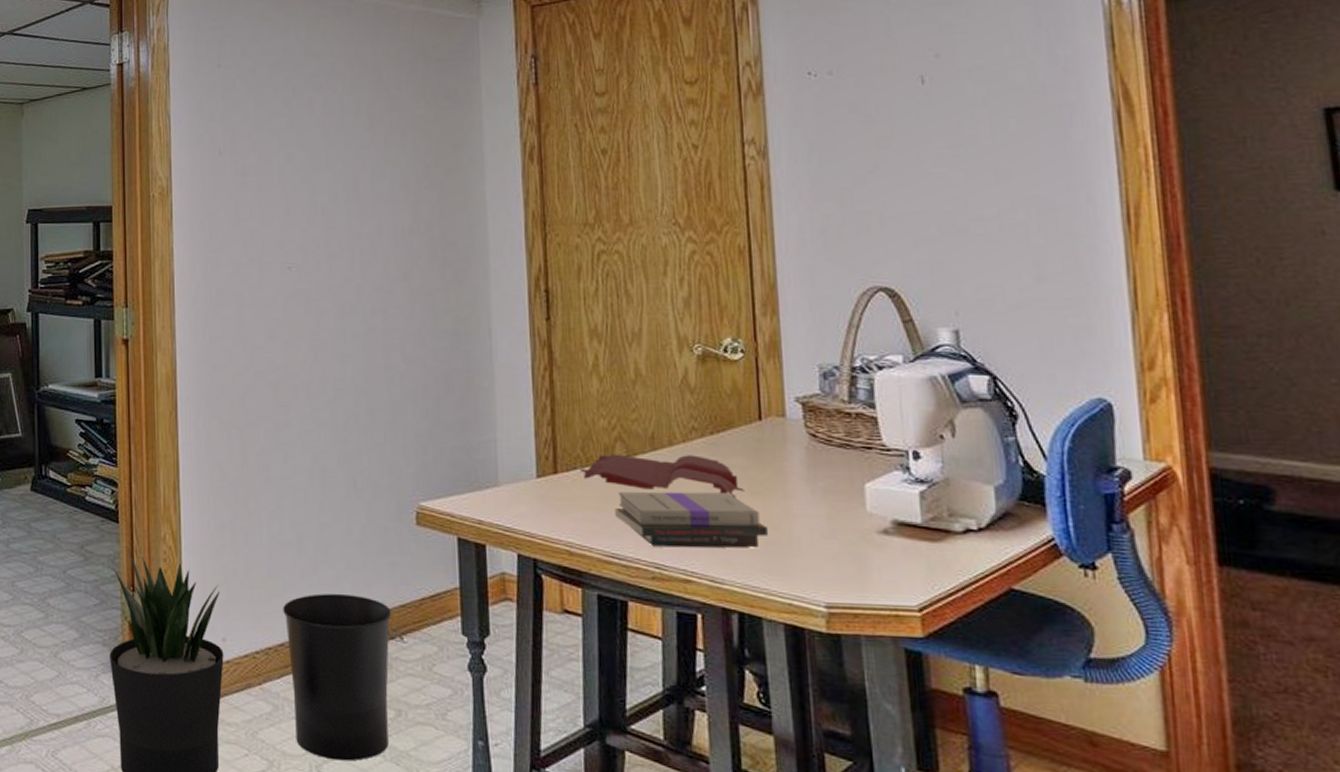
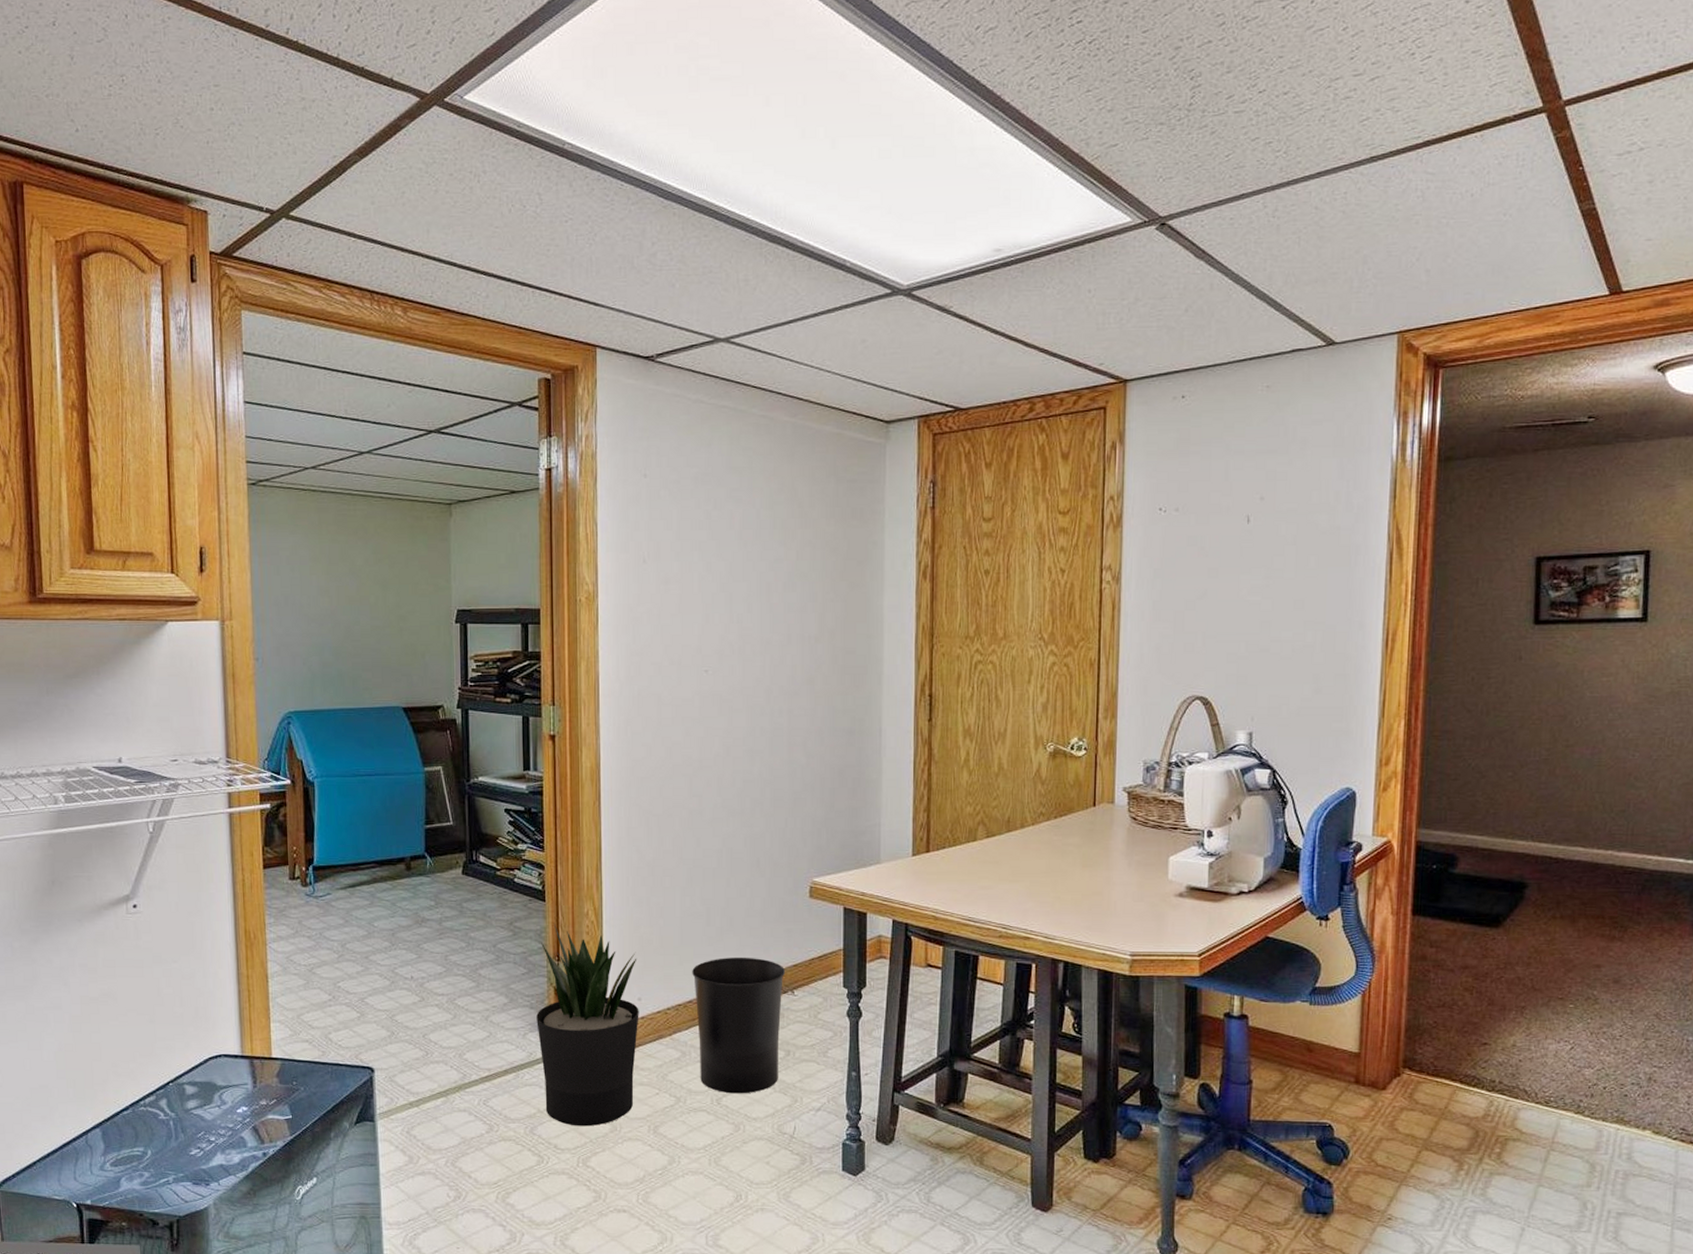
fabric swatch: present [581,454,746,498] -> none [948,835,1078,870]
books: present [615,491,769,549] -> none [974,866,1093,911]

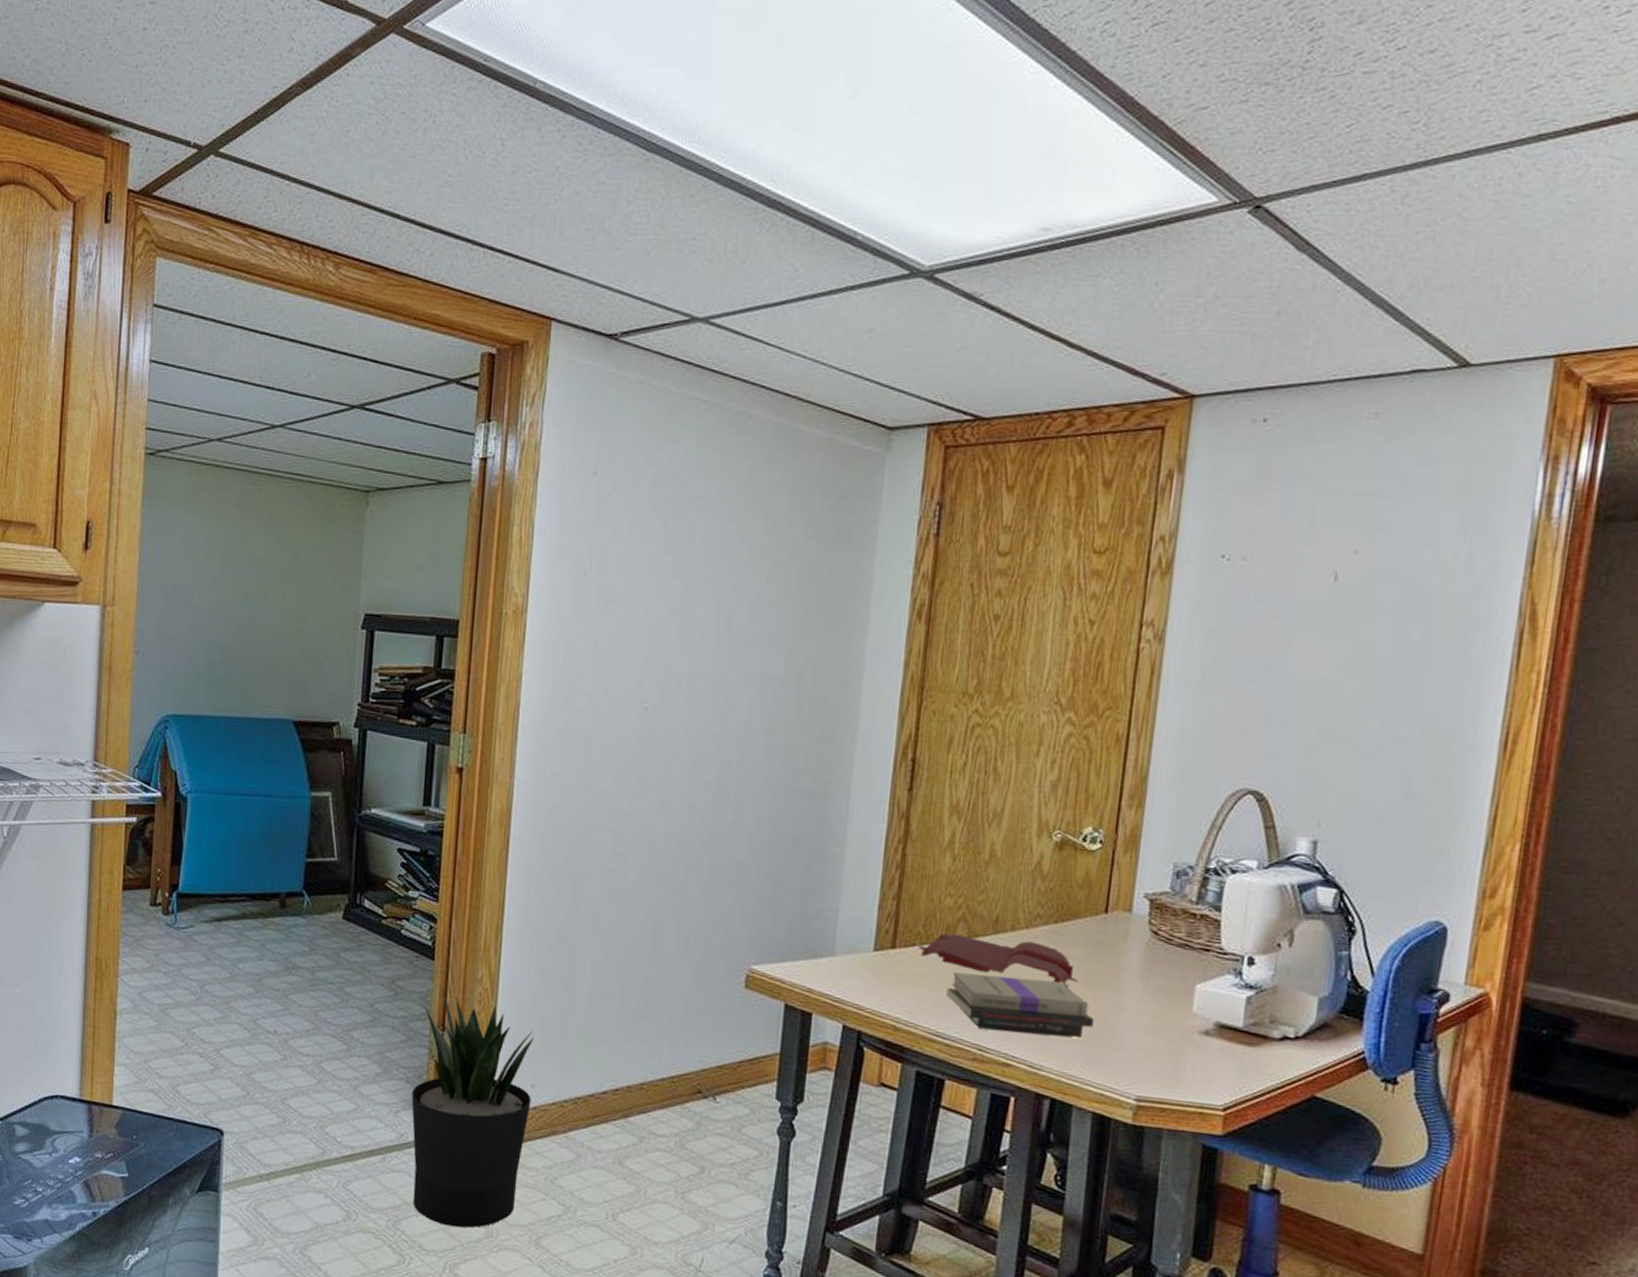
waste bin: present [692,957,786,1094] -> none [595,1048,709,1212]
fabric swatch: none [948,835,1078,870] -> present [919,933,1079,988]
books: none [974,866,1093,911] -> present [946,972,1095,1039]

